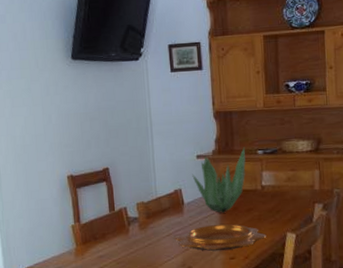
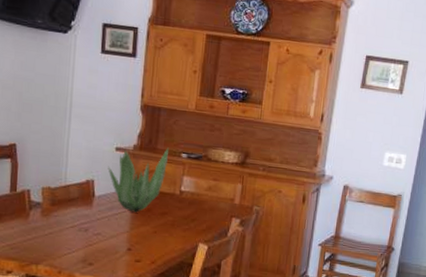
decorative bowl: present [173,224,267,251] -> none [77,223,178,252]

